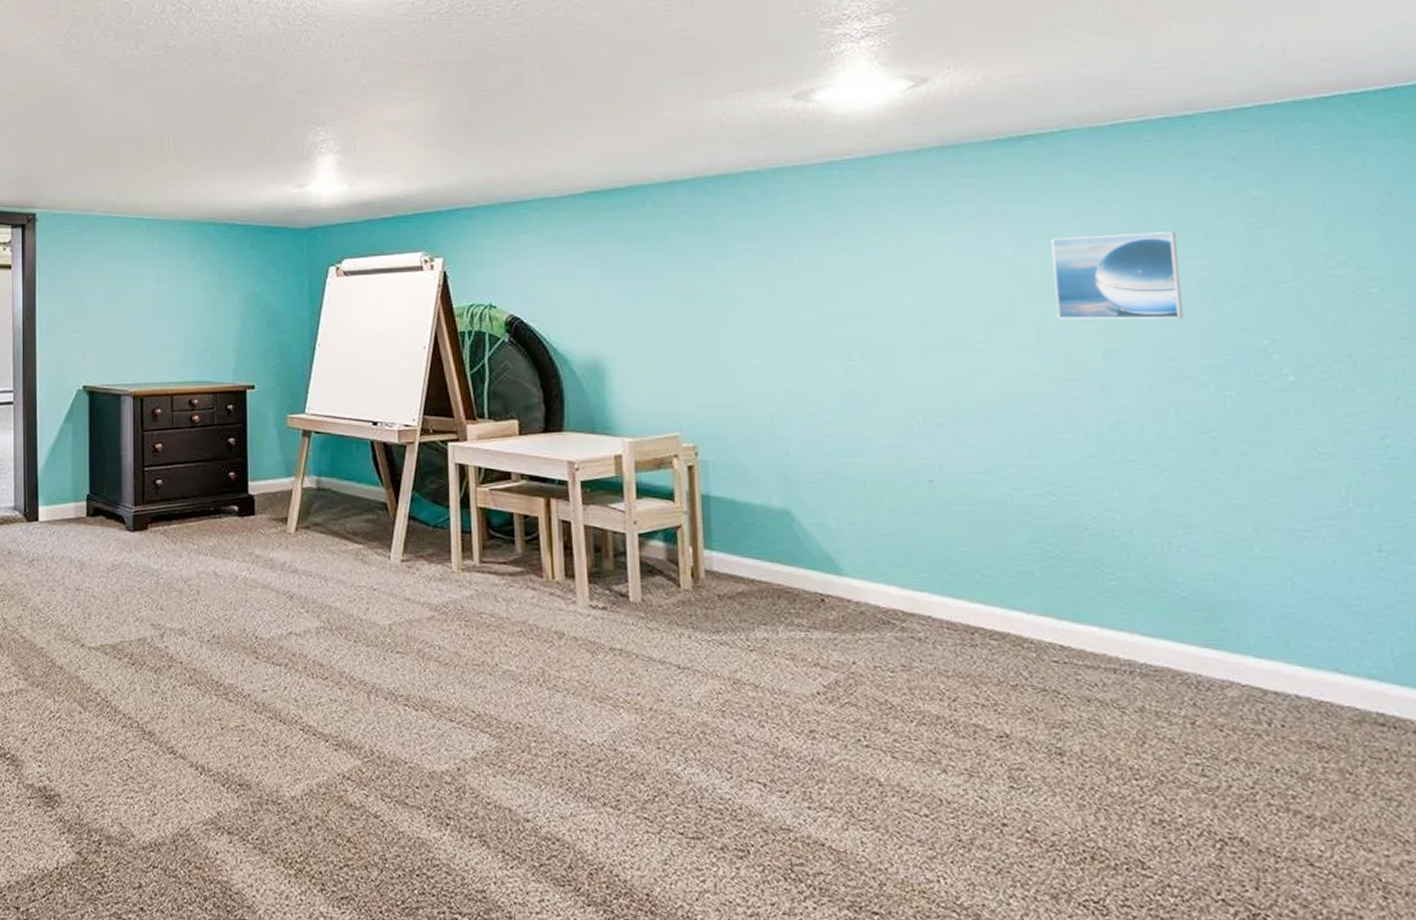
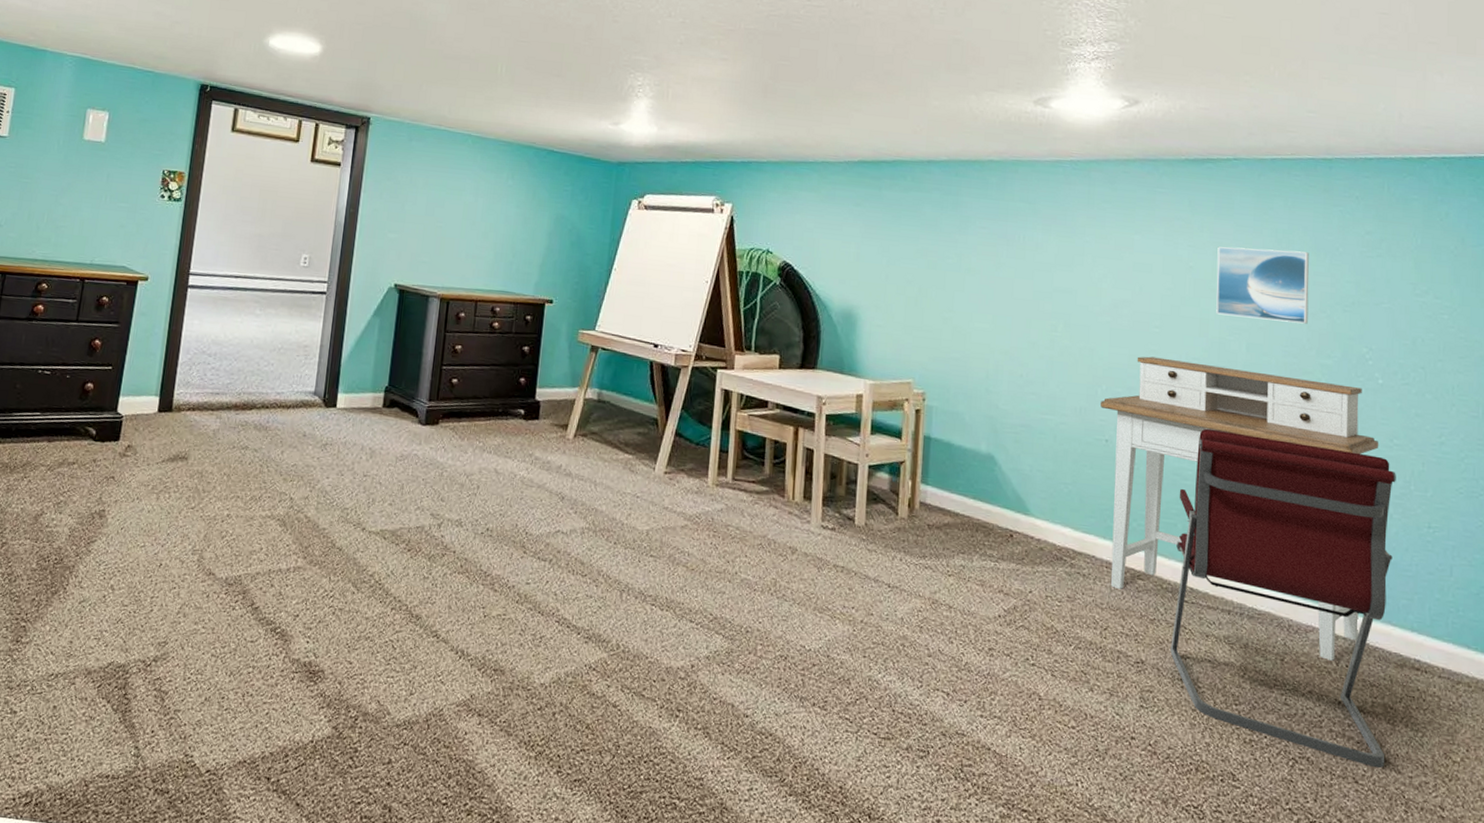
desk: none [918,378,1299,721] -> present [1101,356,1379,661]
office chair: none [1032,456,1348,847] -> present [1170,428,1396,769]

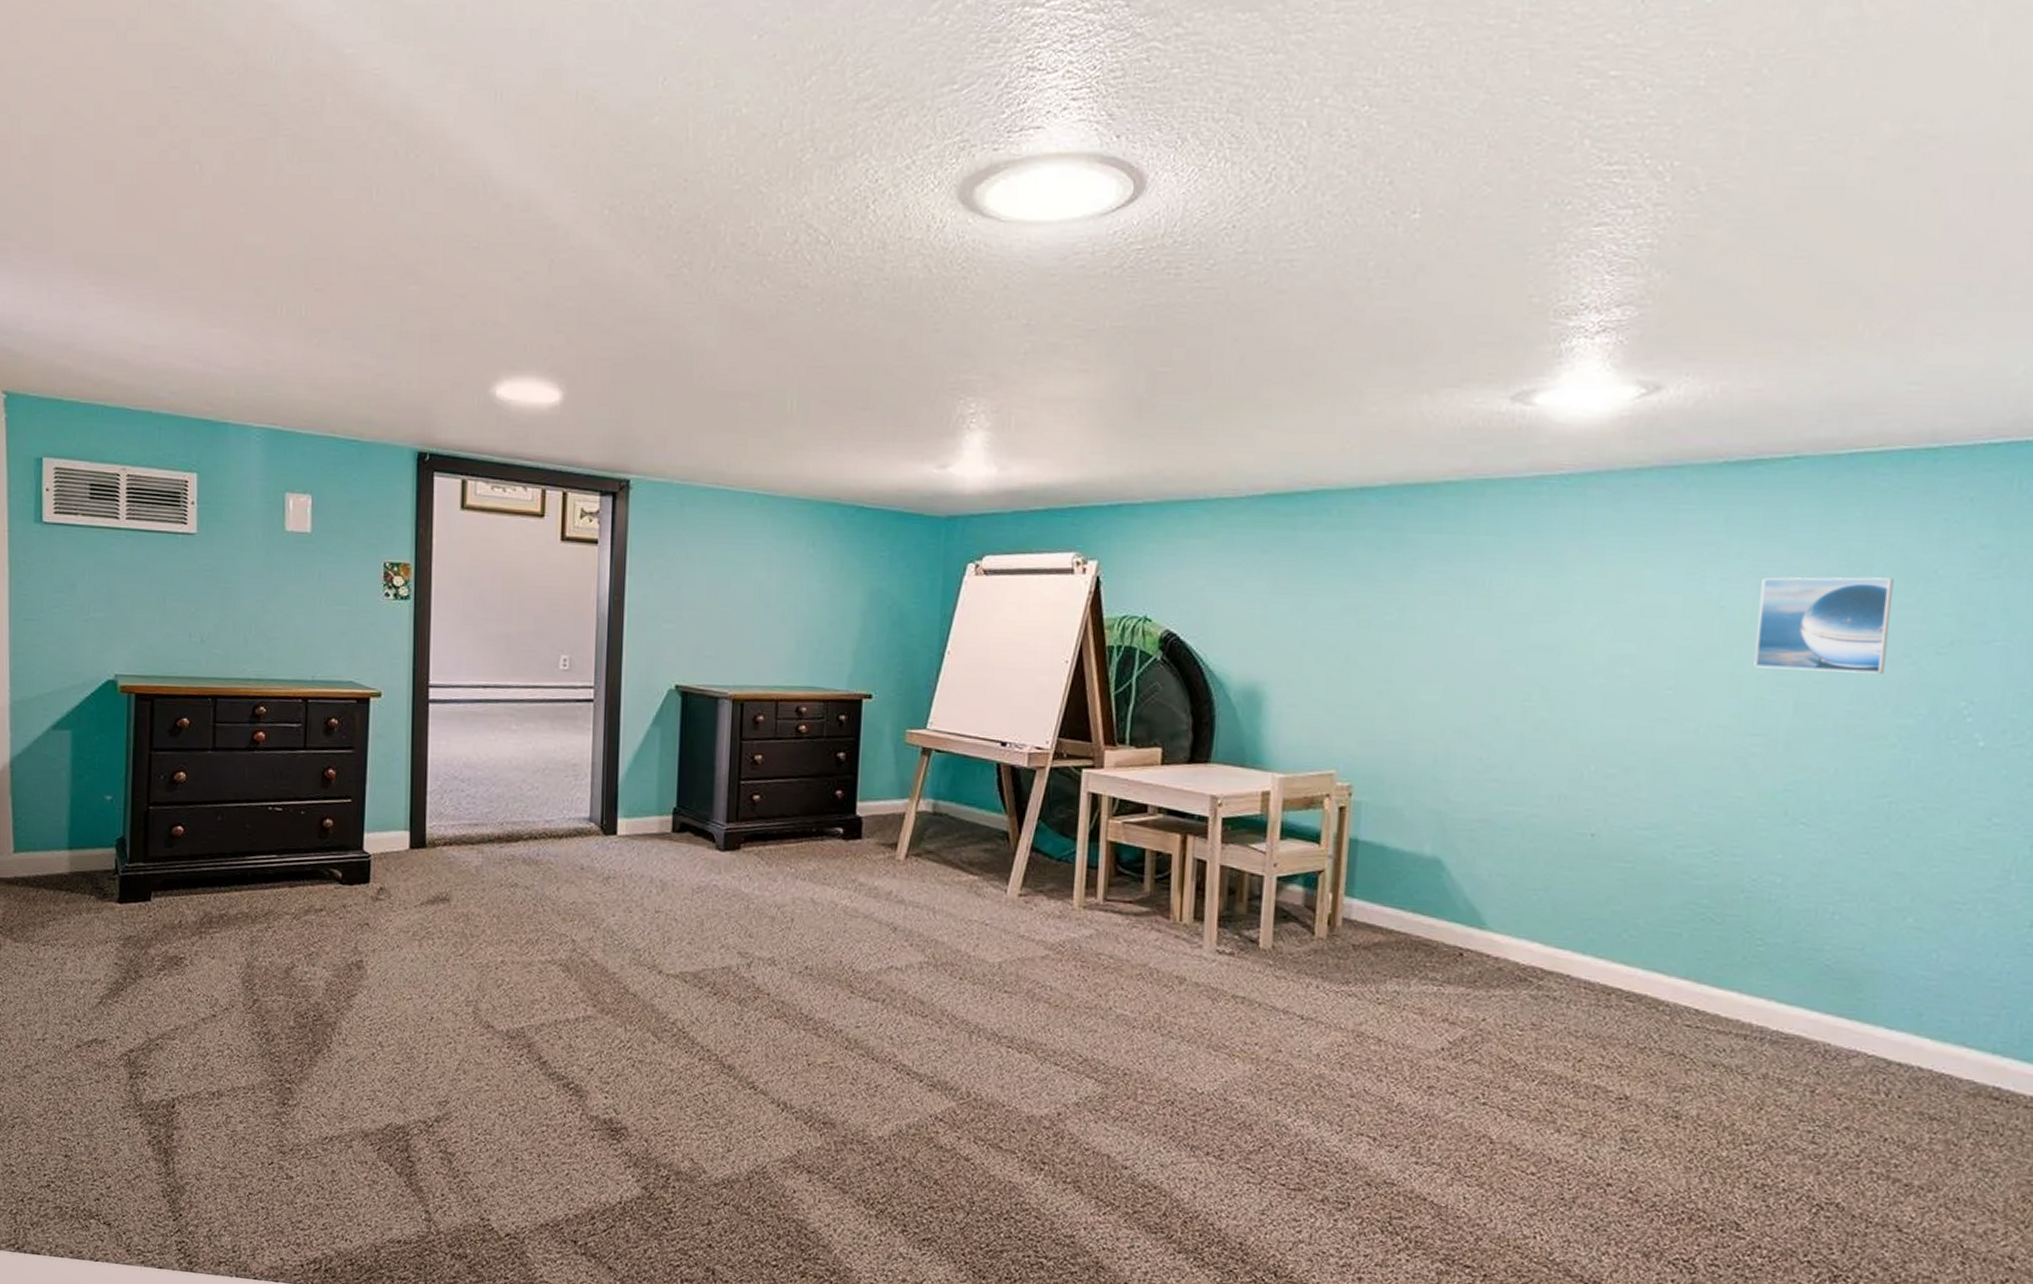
desk: present [1101,356,1379,661] -> none [1586,726,1972,1091]
office chair: present [1170,428,1396,769] -> none [1663,814,1992,1215]

